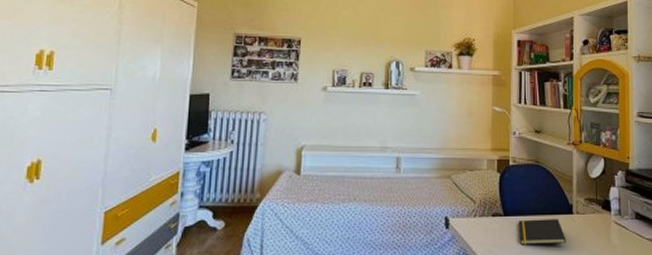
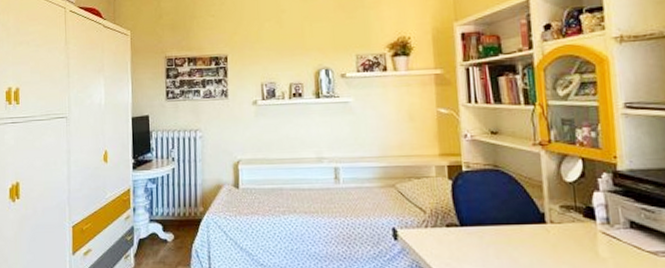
notepad: present [518,219,567,245] -> none [477,229,540,258]

